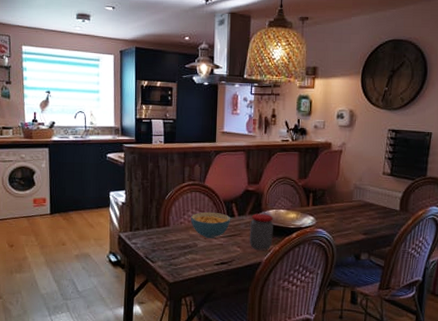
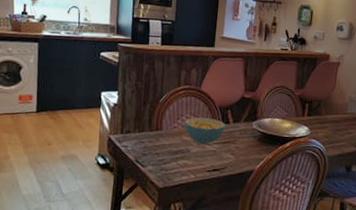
jar: present [249,213,274,251] -> none [243,121,268,159]

